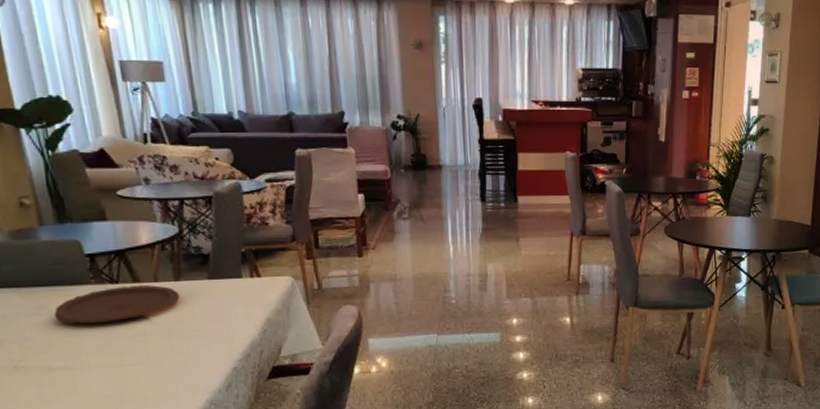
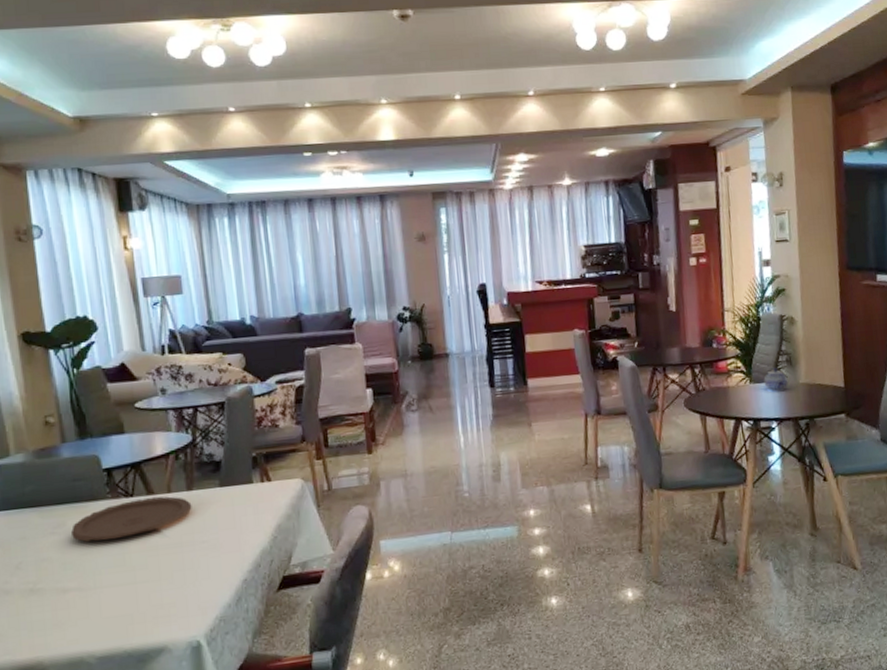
teapot: none [739,202,761,226] -> present [763,367,789,392]

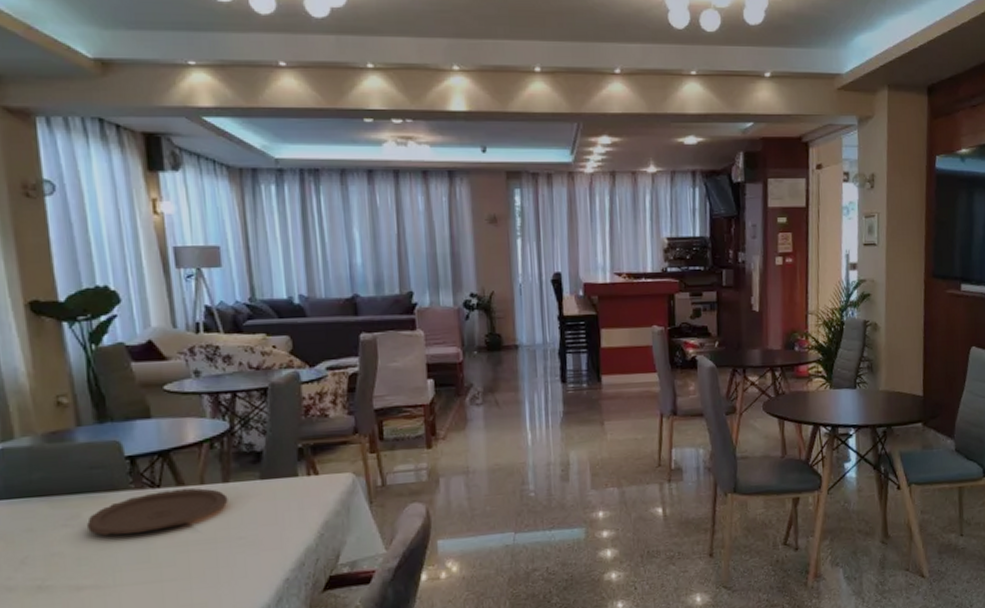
teapot: present [763,367,789,392] -> none [844,373,868,399]

